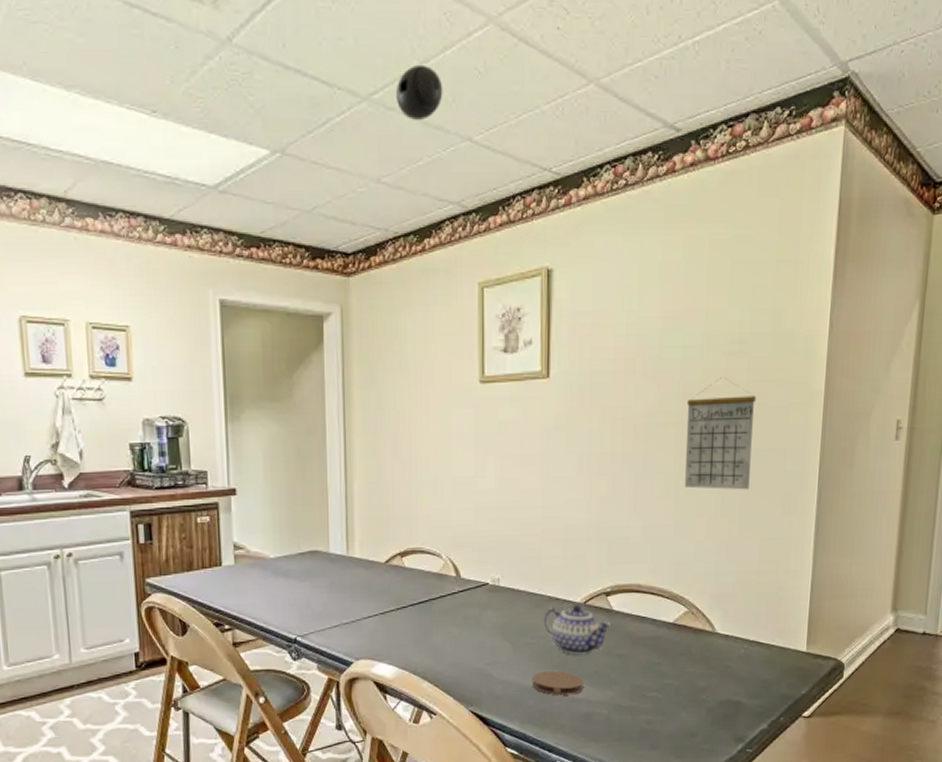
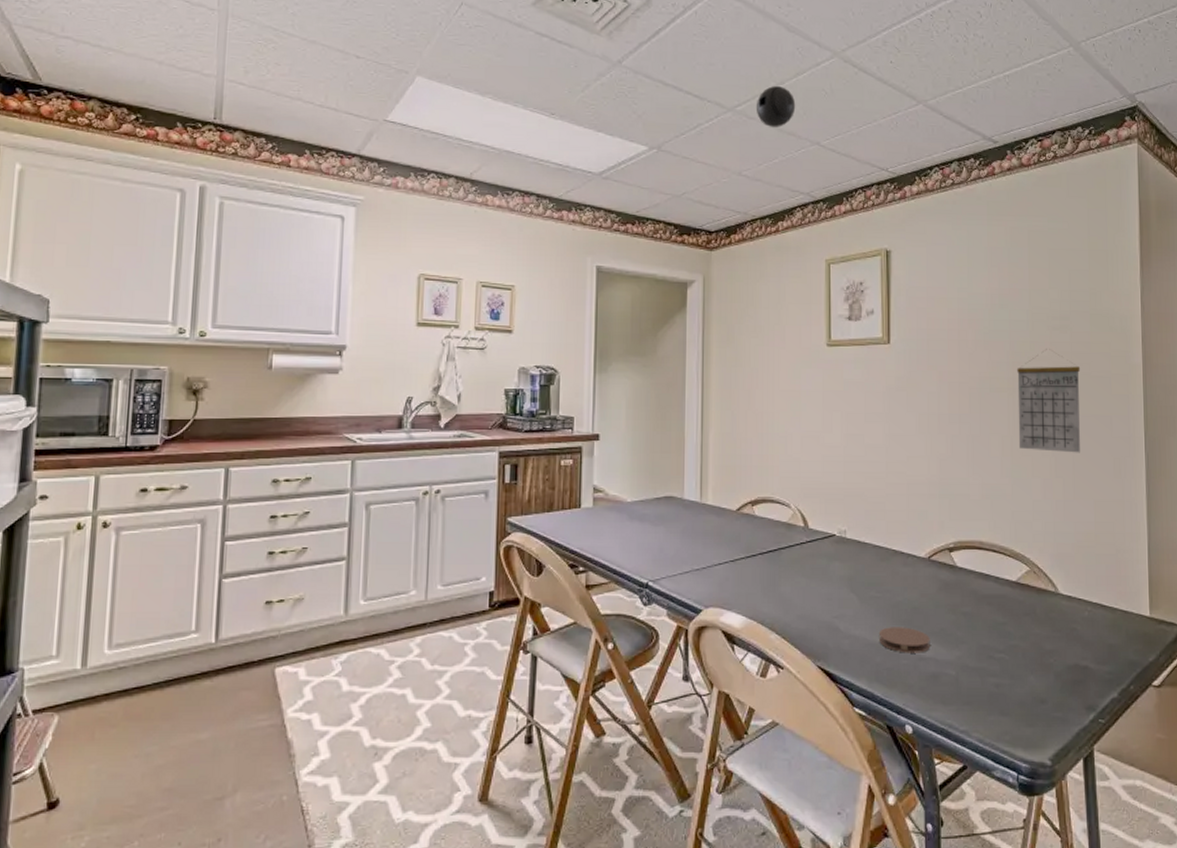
teapot: present [544,604,612,655] -> none [890,559,956,611]

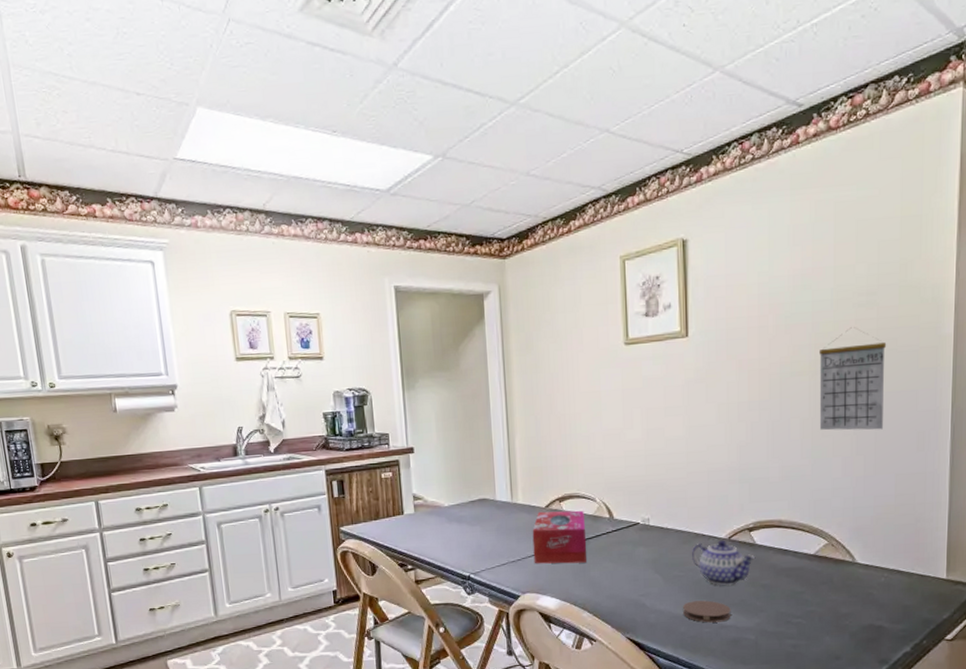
tissue box: none [720,515,778,576] -> present [532,510,586,564]
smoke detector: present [756,85,796,127] -> none [540,69,582,118]
teapot: none [890,559,956,611] -> present [692,540,756,586]

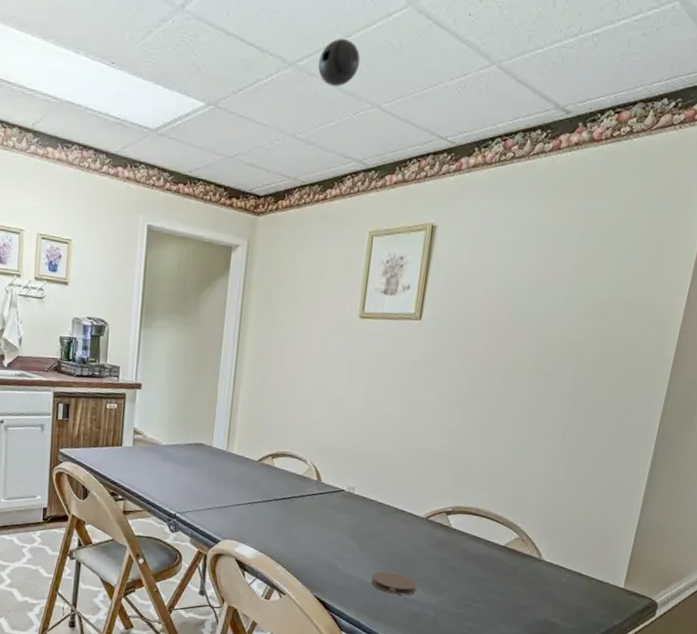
tissue box: present [532,510,586,564] -> none [238,464,294,519]
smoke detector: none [540,69,582,118] -> present [317,38,361,86]
teapot: present [692,540,756,586] -> none [388,518,449,563]
calendar: present [819,327,887,431] -> none [530,336,609,439]

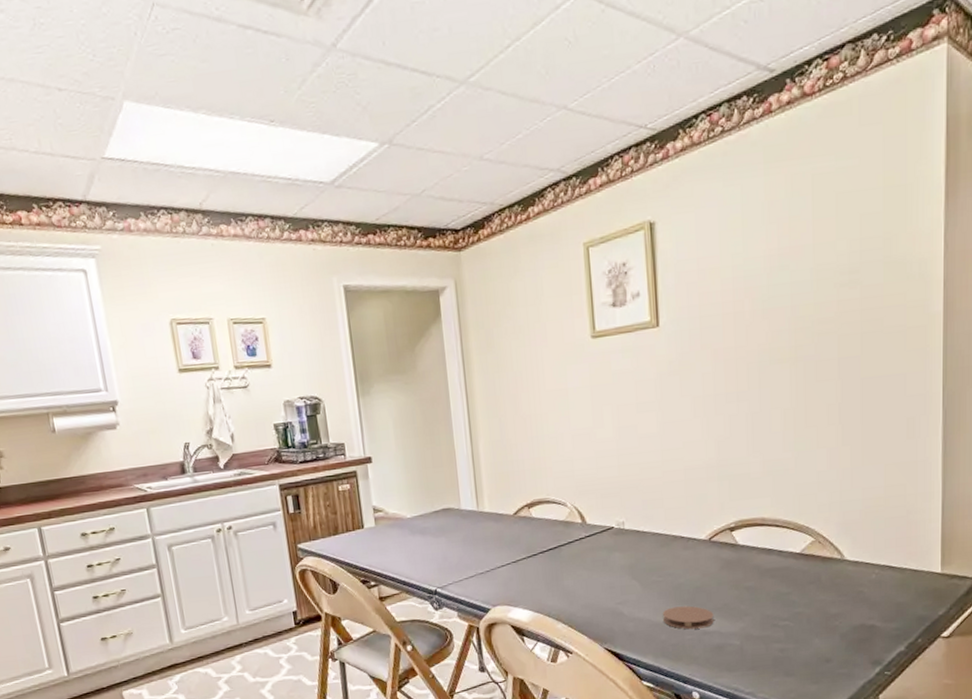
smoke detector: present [317,38,361,86] -> none [491,42,537,96]

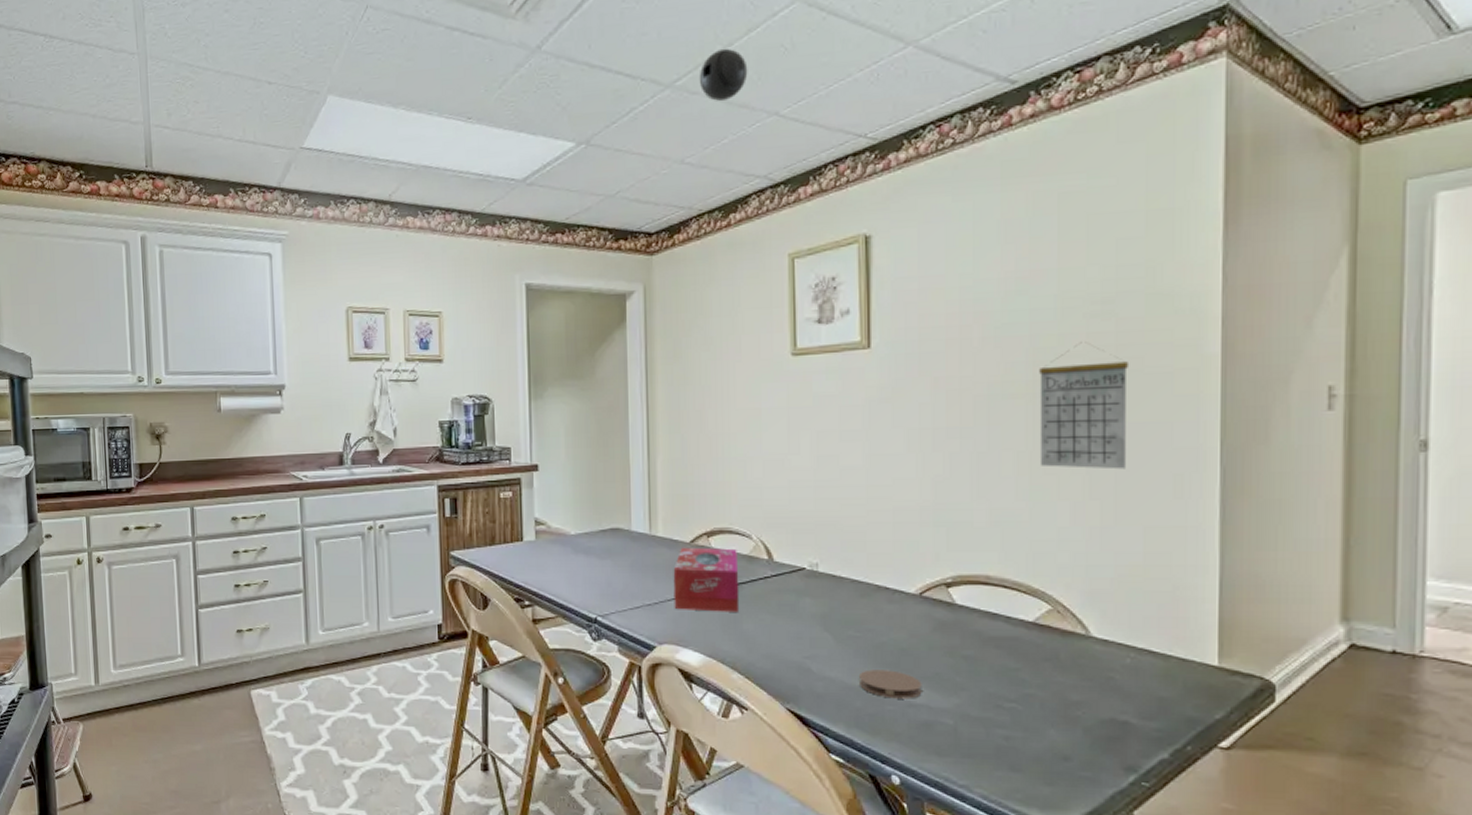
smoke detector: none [491,42,537,96] -> present [699,48,748,101]
tissue box: none [500,516,559,575] -> present [673,547,738,612]
calendar: none [800,309,872,421] -> present [1039,342,1130,470]

